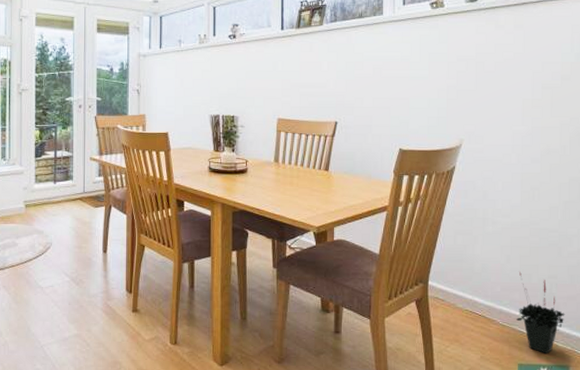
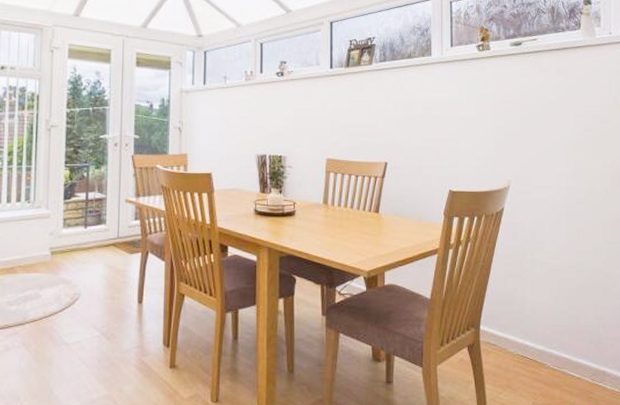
potted plant: present [516,271,565,354] -> none [566,313,612,397]

